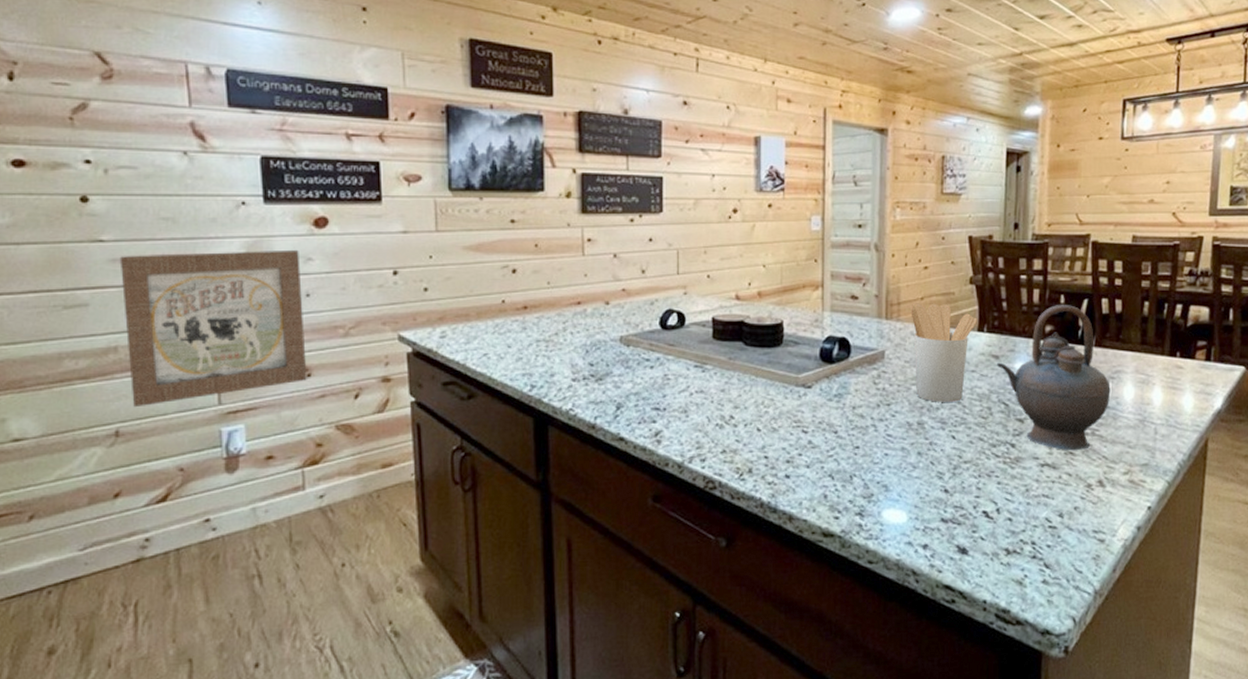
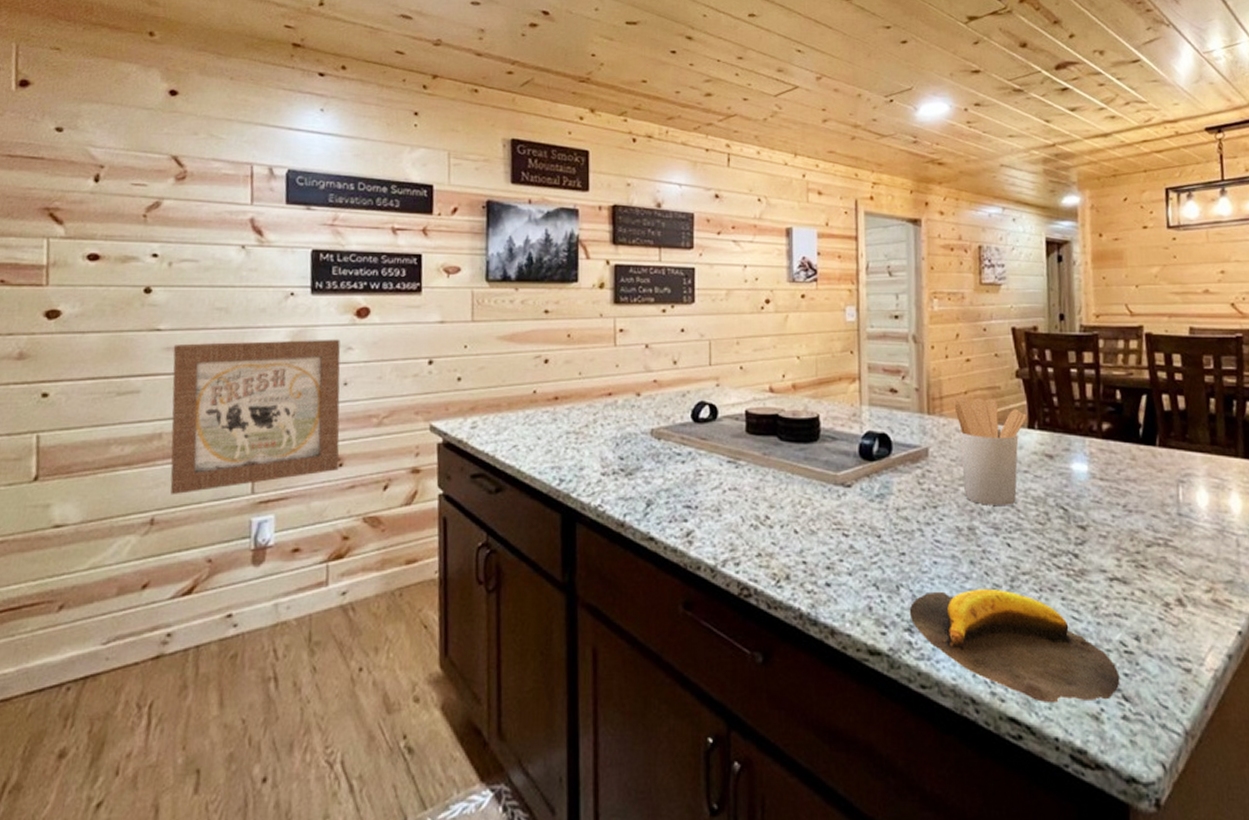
banana: none [861,476,1042,571] -> present [909,588,1119,702]
teapot: present [996,305,1111,451] -> none [1050,401,1182,564]

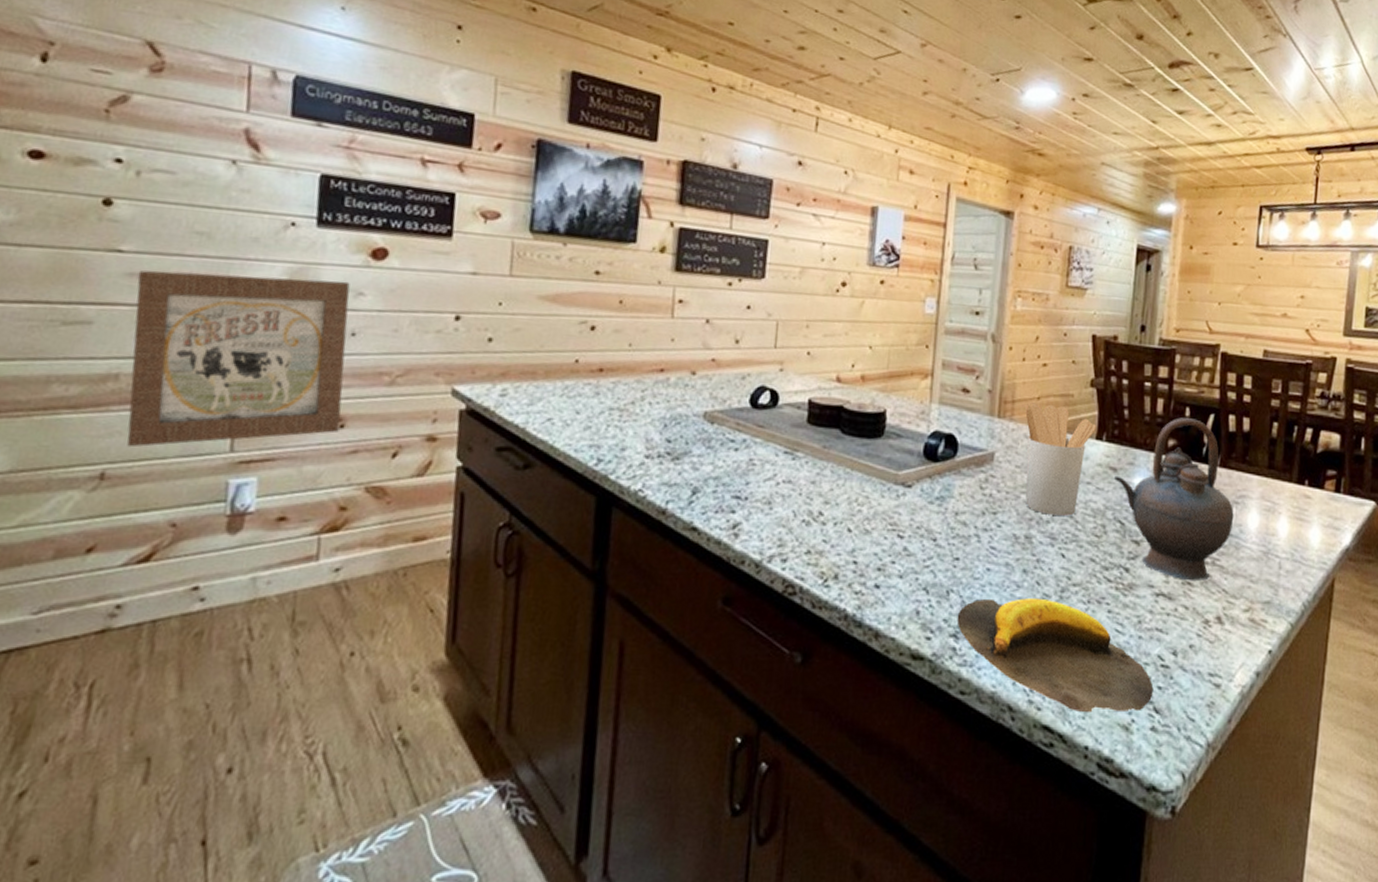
teapot: none [1050,401,1182,564] -> present [1113,417,1234,582]

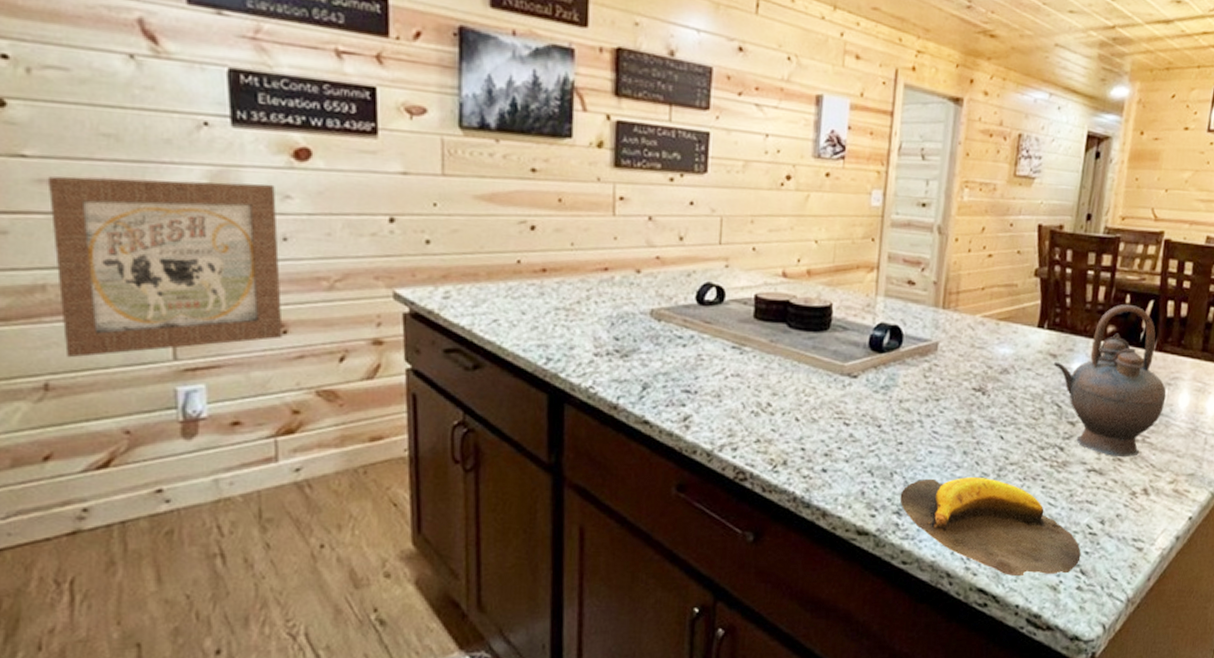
utensil holder: present [1025,403,1097,516] -> none [967,293,1039,401]

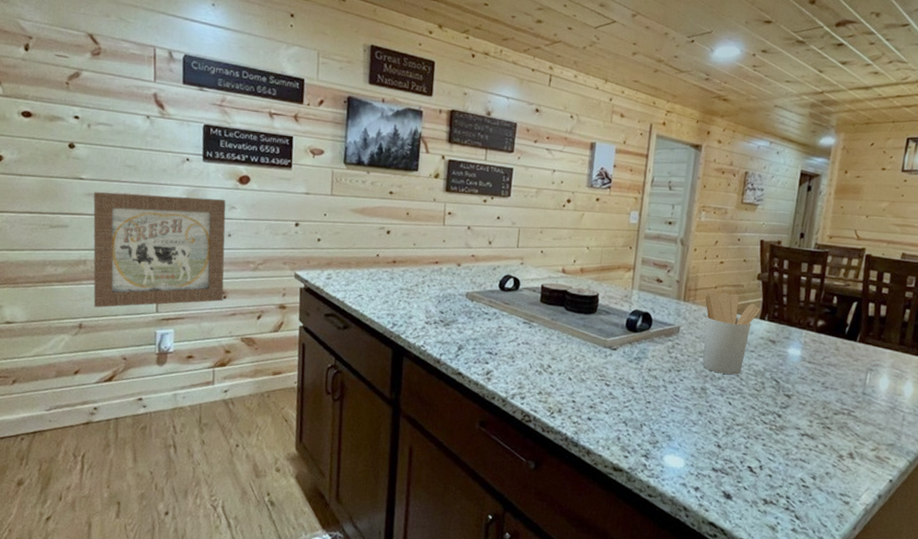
banana: present [899,476,1080,576] -> none [647,431,795,517]
utensil holder: none [967,293,1039,401] -> present [702,290,761,375]
teapot: present [1053,304,1167,458] -> none [772,304,869,427]

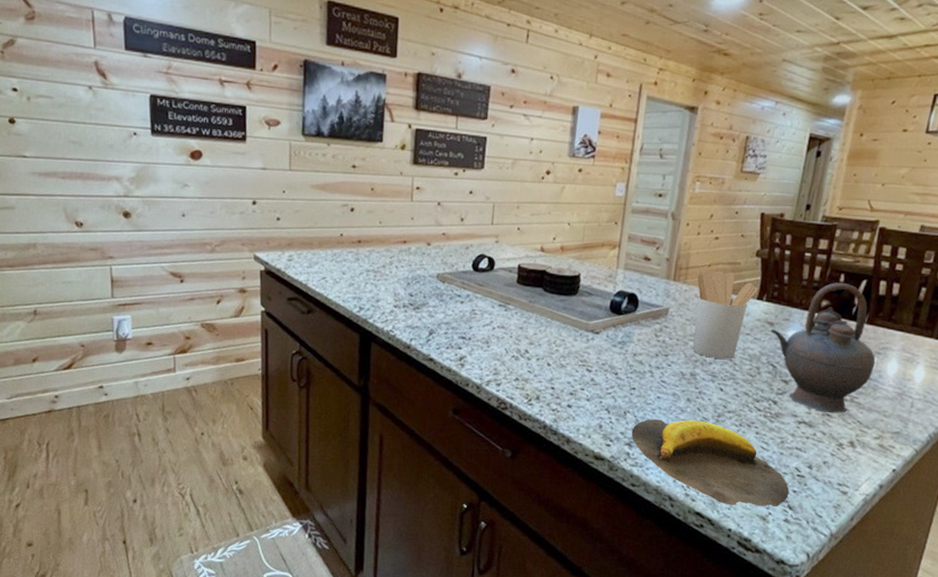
wall art: present [93,192,226,308] -> none [38,170,181,294]
banana: none [647,431,795,517] -> present [631,418,789,507]
teapot: none [772,304,869,427] -> present [770,283,876,414]

